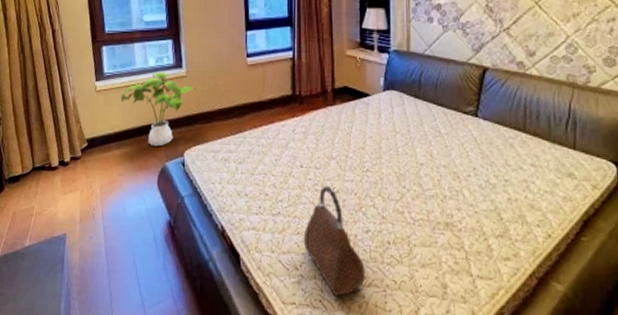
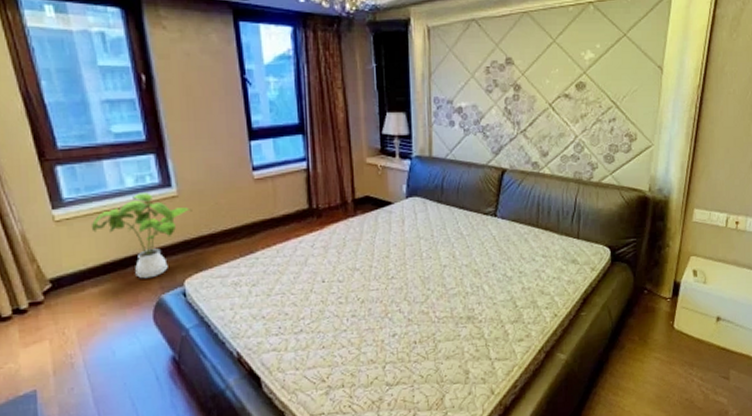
handbag: present [303,185,365,297] -> none [329,297,394,401]

